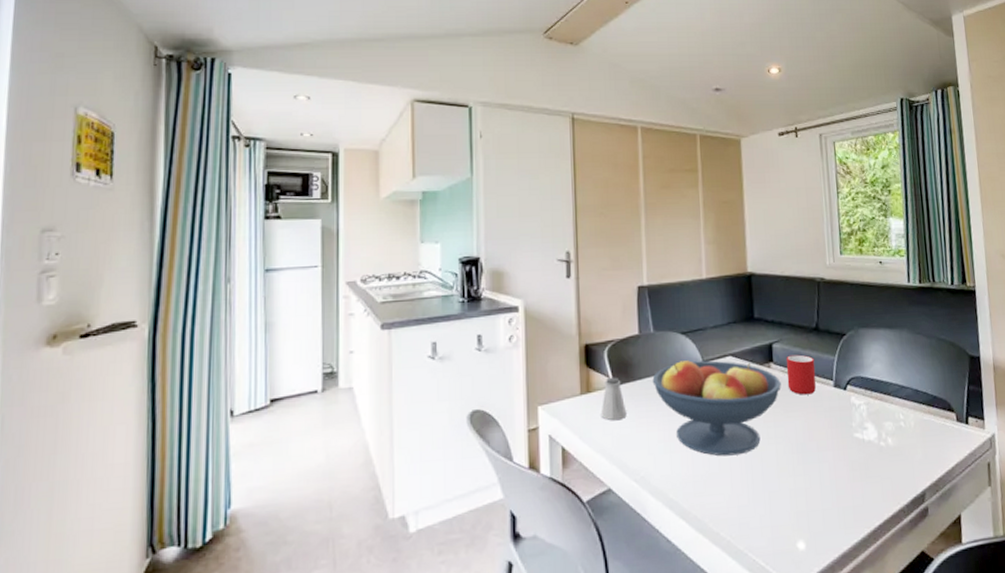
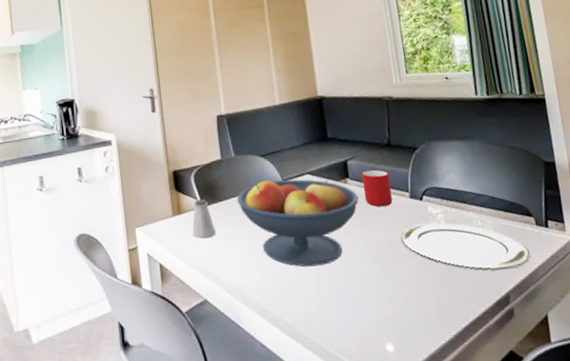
plate: none [821,413,948,466] -> present [401,222,530,270]

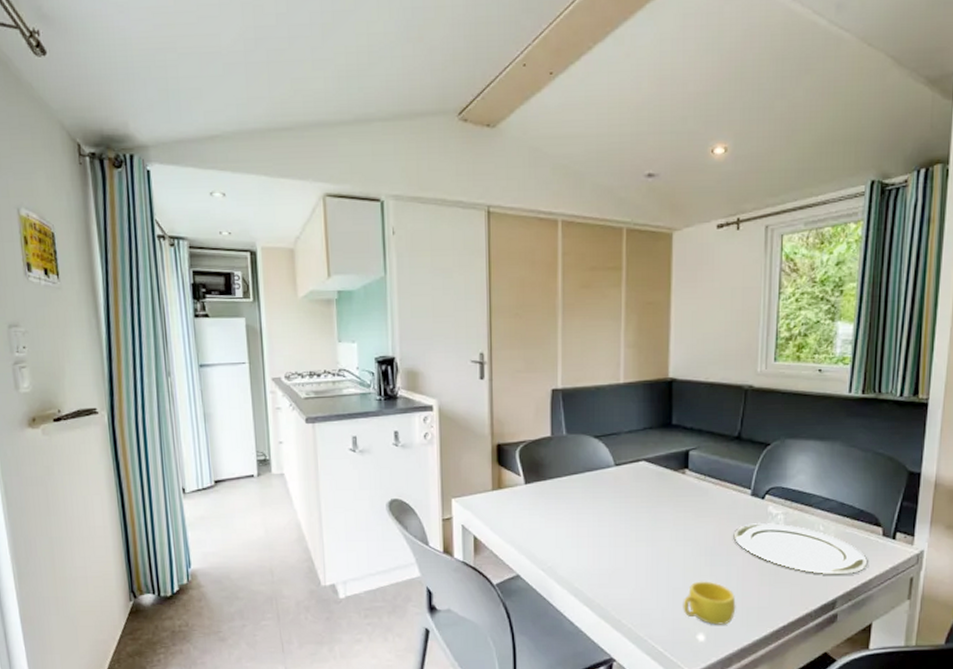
saltshaker: present [192,198,216,238] -> none [511,475,536,515]
fruit bowl: present [236,179,359,267] -> none [563,463,695,554]
cup: present [362,169,393,207] -> none [701,462,733,502]
cup: none [366,287,418,333] -> present [683,581,736,625]

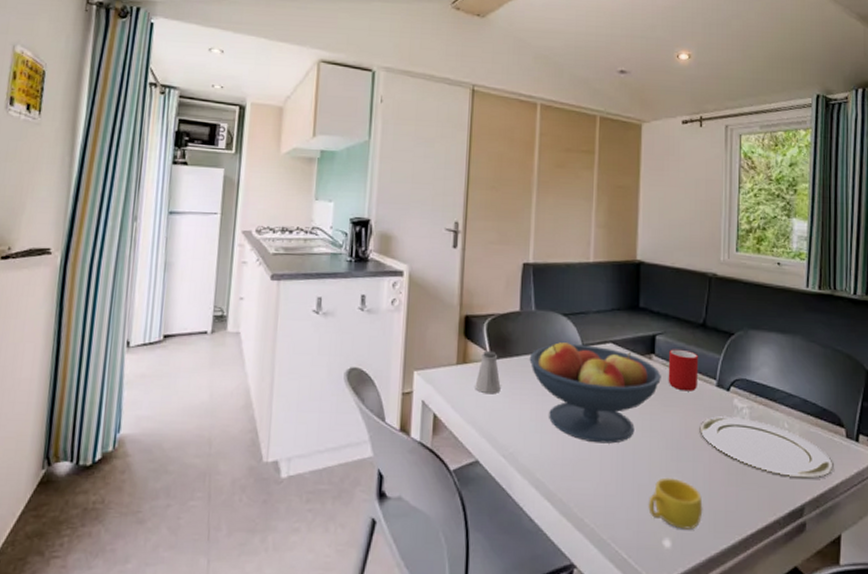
saltshaker: none [511,475,536,515] -> present [475,350,501,393]
fruit bowl: none [563,463,695,554] -> present [529,342,661,444]
cup: none [701,462,733,502] -> present [668,349,699,391]

